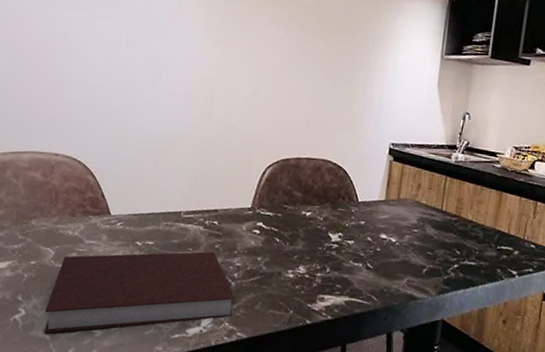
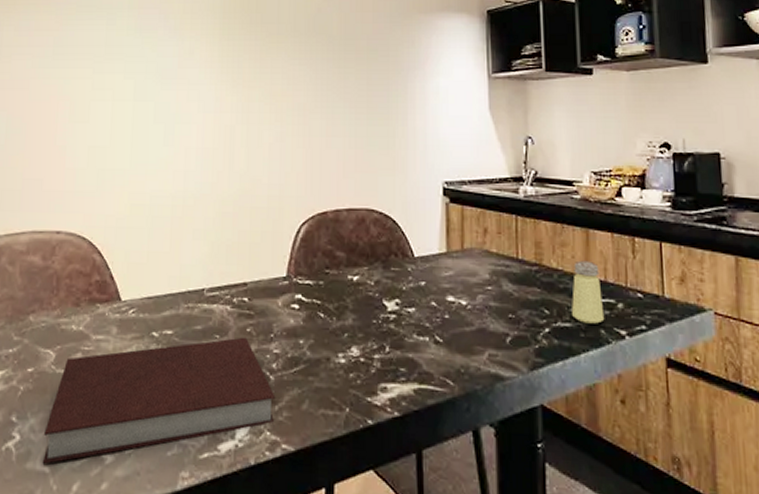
saltshaker: none [477,216,505,265] -> present [572,260,605,324]

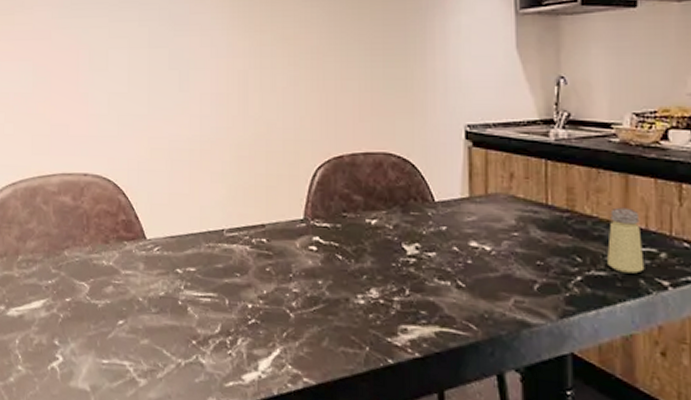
notebook: present [42,337,276,464] -> none [83,276,296,384]

